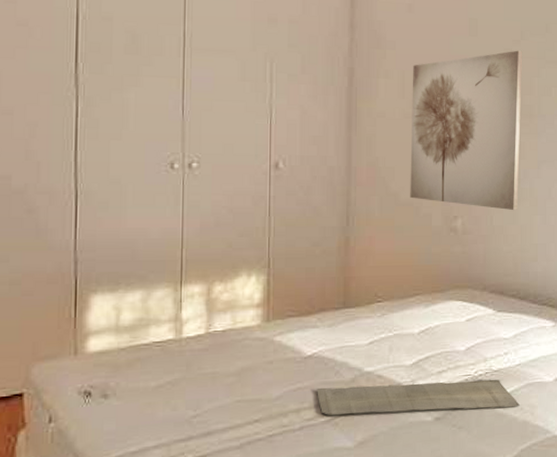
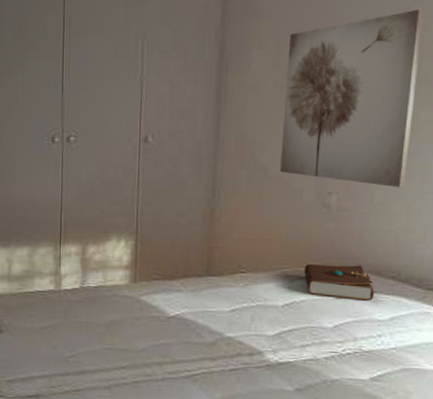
bath mat: present [317,379,520,415] -> none [178,346,392,390]
book: none [436,286,499,321] -> present [304,264,375,301]

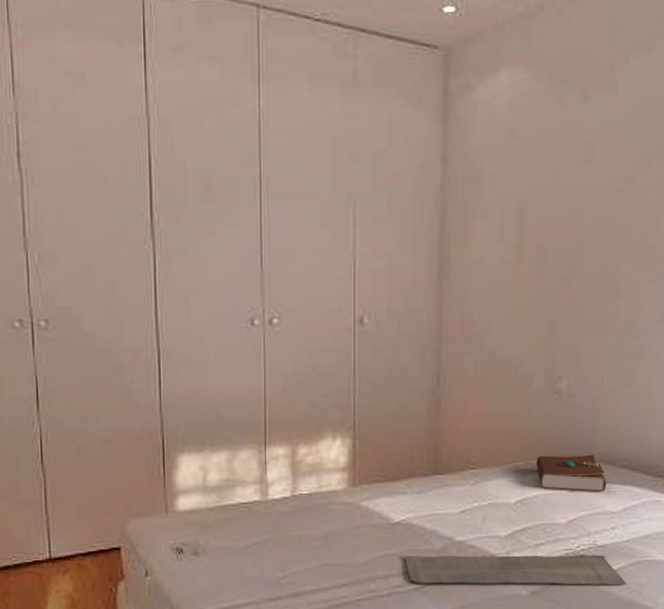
bath mat: none [178,346,392,390] -> present [405,555,626,586]
wall art: present [280,9,425,188] -> none [508,179,649,371]

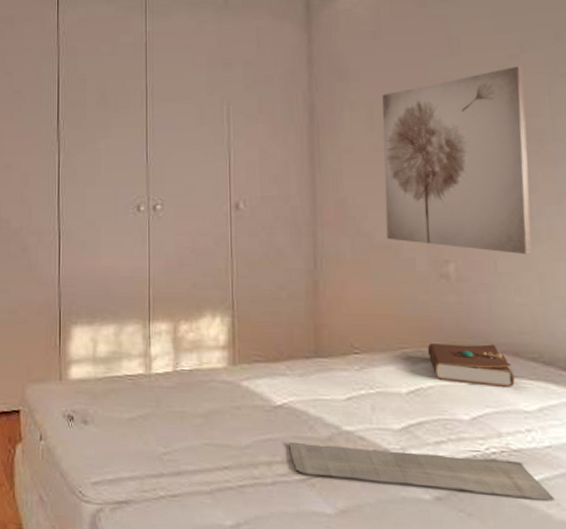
wall art: none [508,179,649,371] -> present [382,66,532,255]

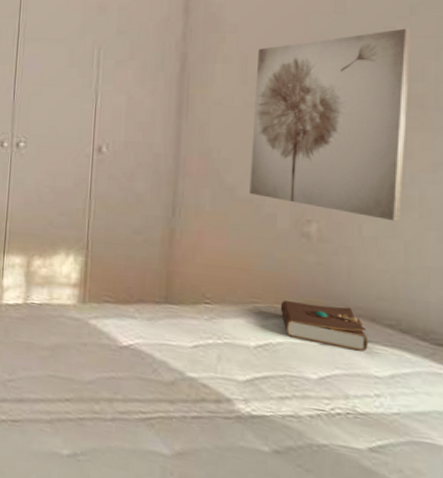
bath mat: present [289,441,555,501] -> none [131,381,398,467]

